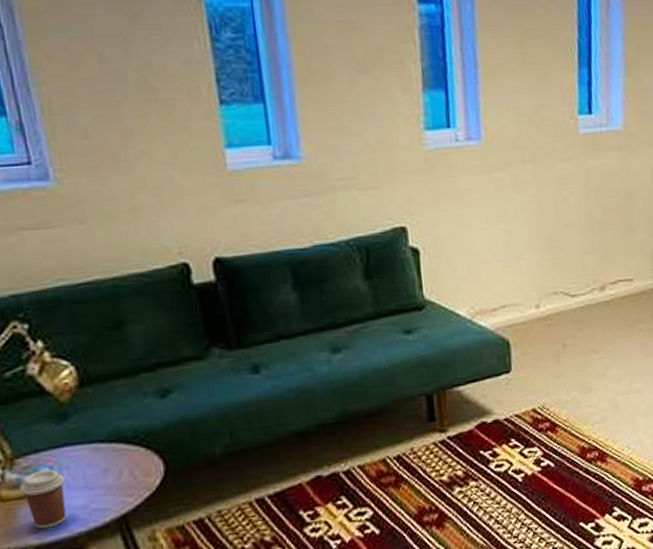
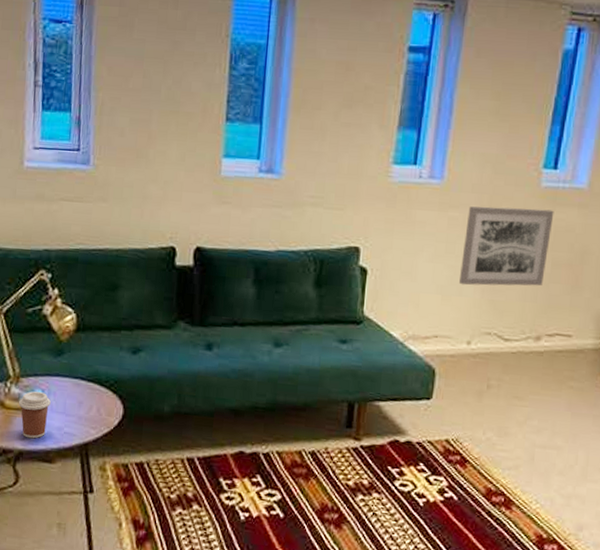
wall art: none [512,156,598,249] -> present [459,206,554,286]

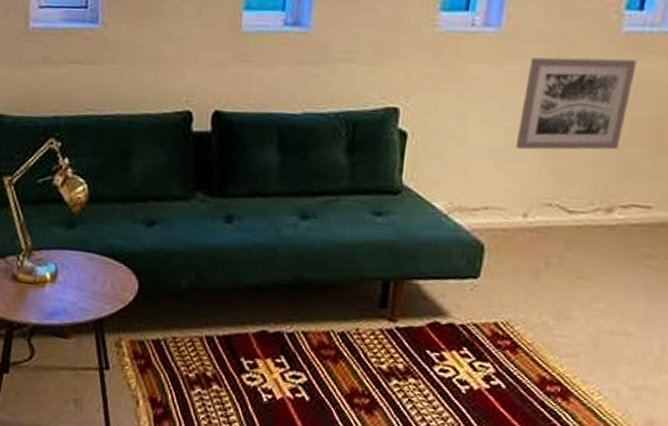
coffee cup: present [19,391,51,439] -> none [32,265,64,313]

